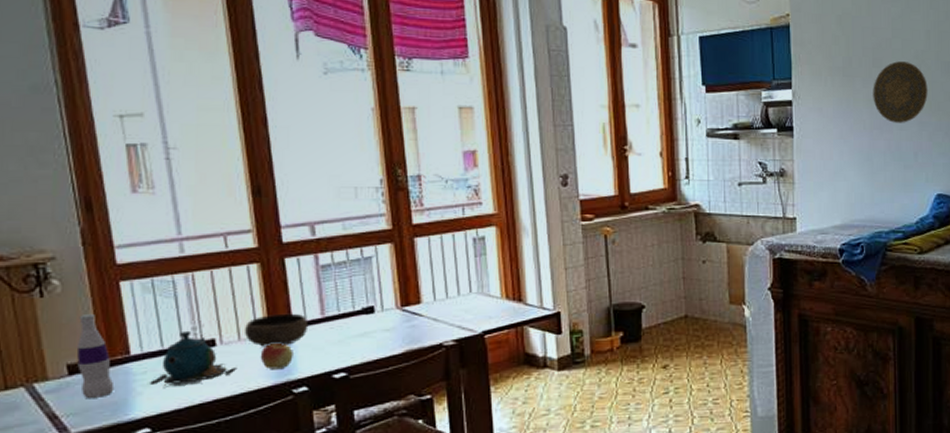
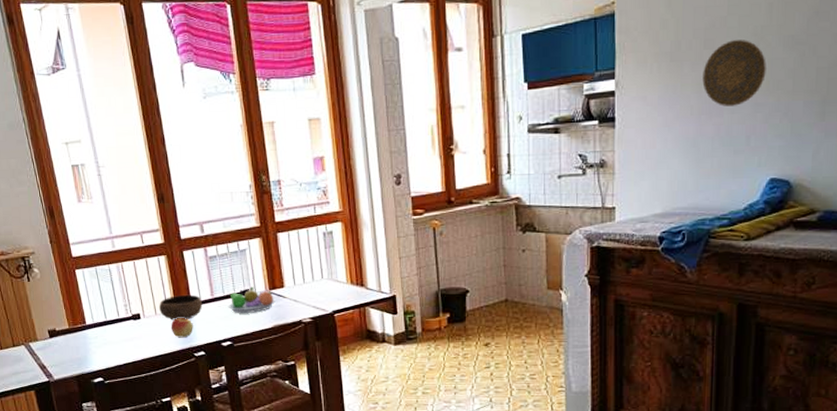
bottle: present [76,313,115,398] -> none [52,293,78,354]
teapot: present [149,330,236,387] -> none [99,307,155,349]
fruit bowl: none [343,302,409,336] -> present [227,286,275,313]

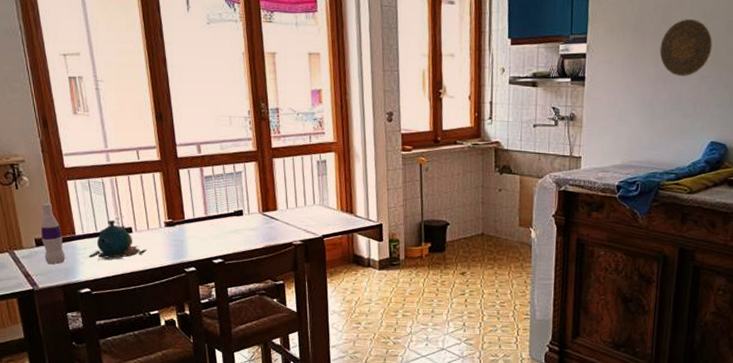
bottle: none [52,293,78,354] -> present [40,203,66,264]
teapot: none [99,307,155,349] -> present [88,219,146,260]
bowl: present [159,294,203,320] -> none [152,211,196,236]
apple: present [171,318,193,338] -> none [163,234,185,253]
fruit bowl: present [227,286,275,313] -> none [220,207,268,233]

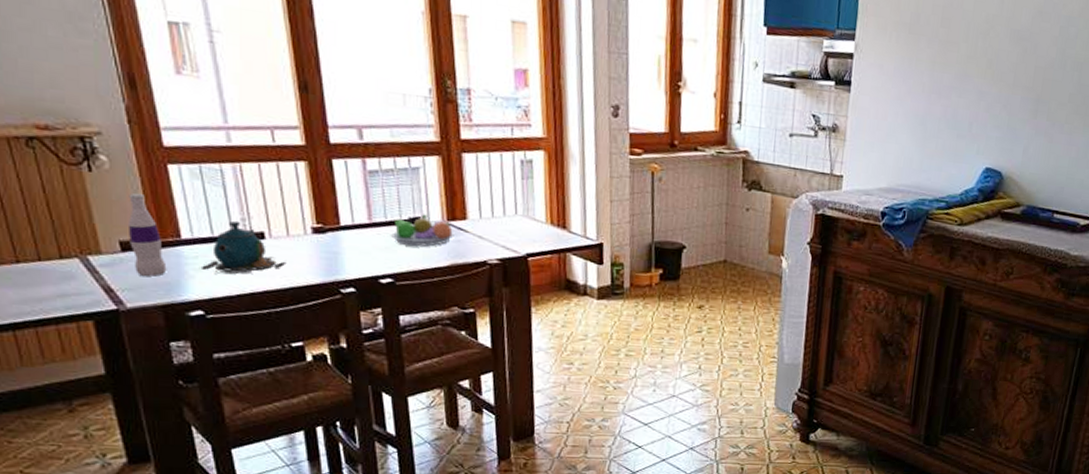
fruit bowl: none [220,207,268,233] -> present [390,214,454,247]
decorative plate: present [659,19,713,76] -> none [935,23,994,91]

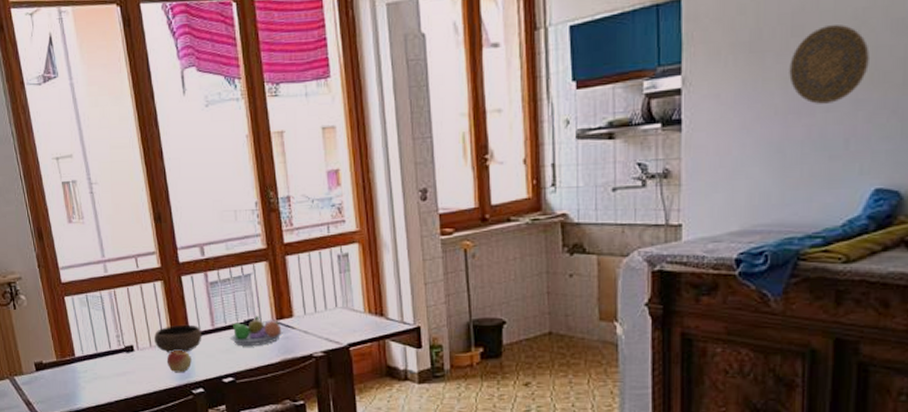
bottle: present [127,193,167,277] -> none [39,322,66,390]
teapot: present [200,220,285,274] -> none [89,338,149,384]
bowl: none [294,214,356,246] -> present [154,324,202,353]
apple: none [310,243,341,269] -> present [167,351,192,373]
decorative plate: none [935,23,994,91] -> present [789,24,870,104]

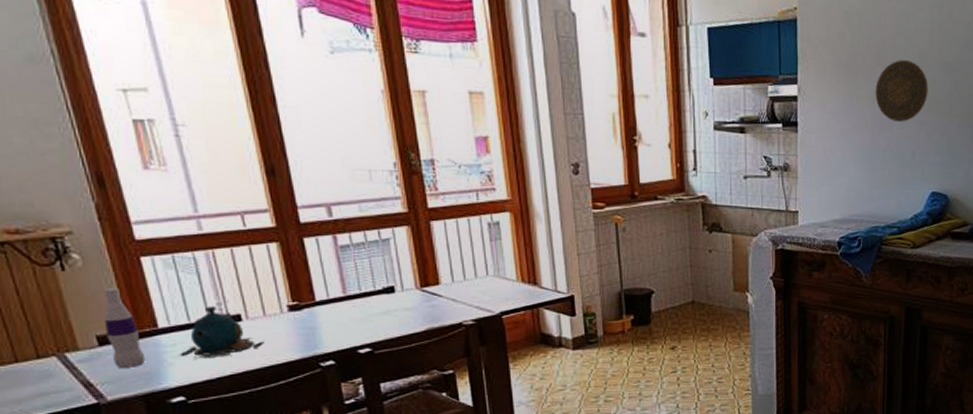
bottle: none [39,322,66,390] -> present [103,287,146,368]
teapot: none [89,338,149,384] -> present [179,305,263,359]
bowl: present [154,324,202,353] -> none [269,291,332,323]
apple: present [167,351,192,373] -> none [287,320,319,345]
fruit bowl: present [229,316,283,345] -> none [365,283,429,314]

